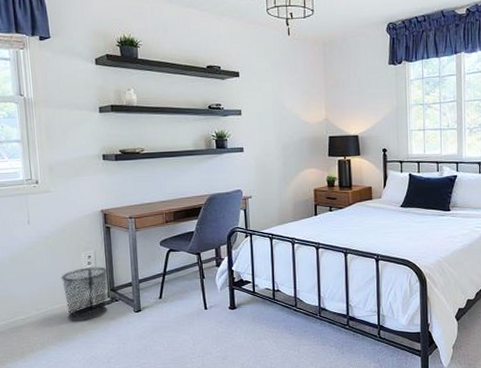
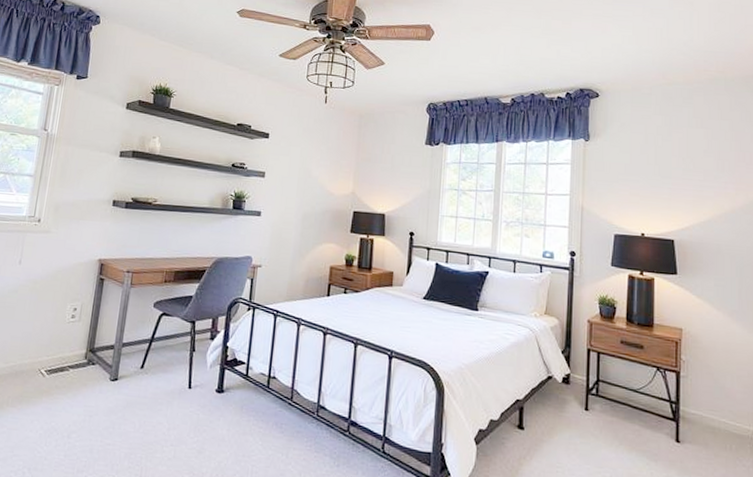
waste bin: present [61,267,108,321] -> none [35,321,91,383]

